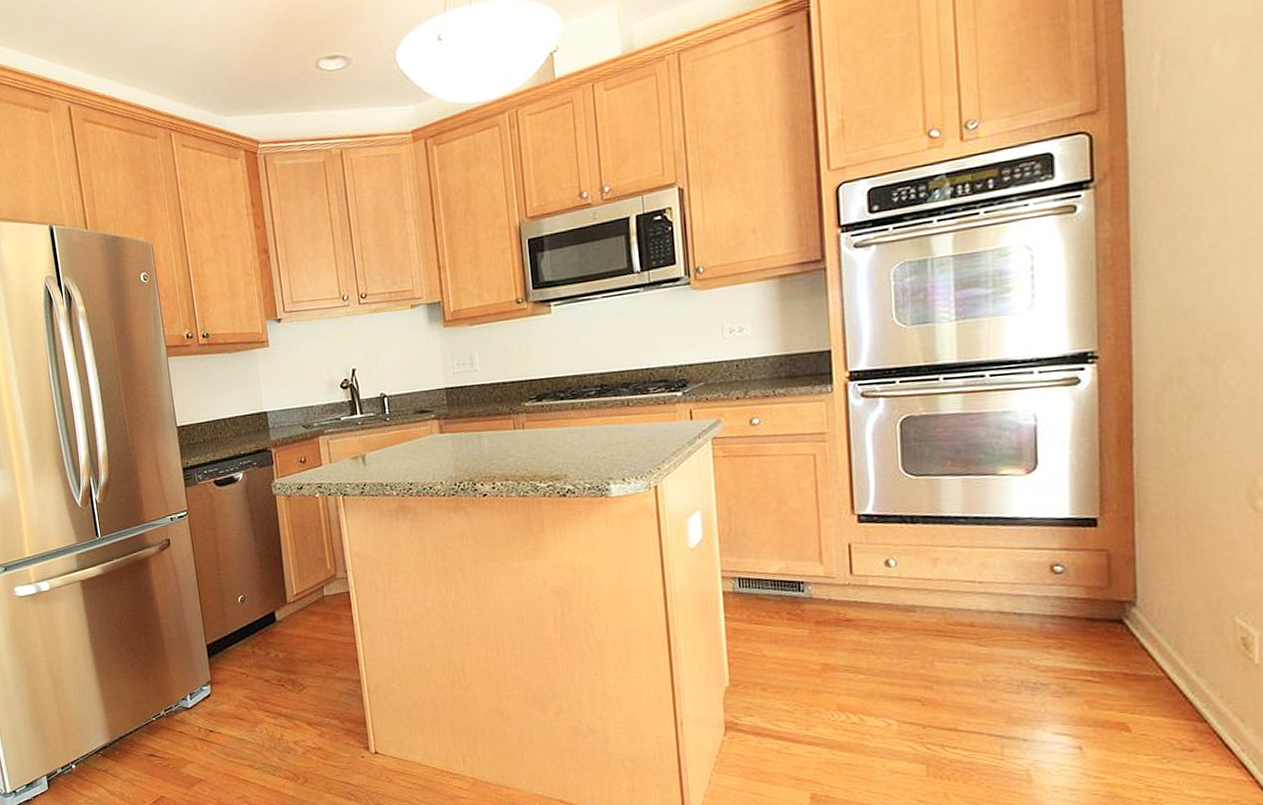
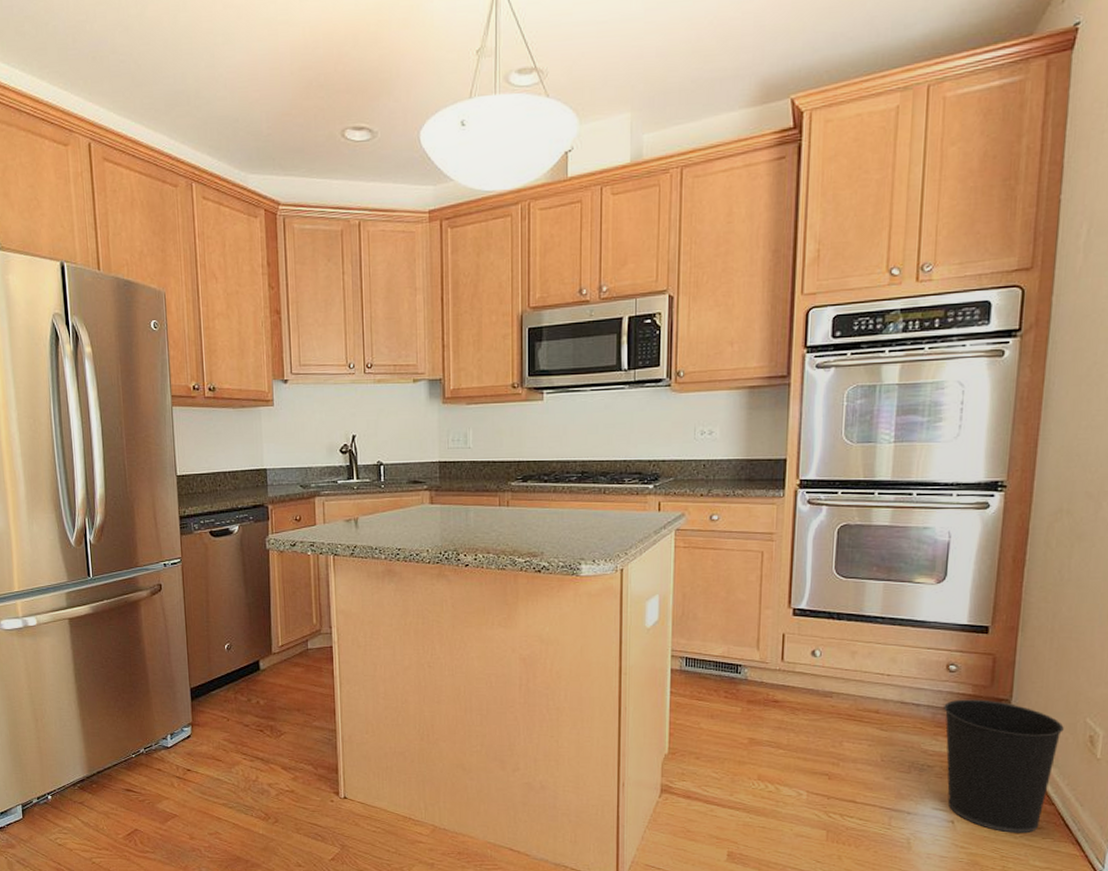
wastebasket: none [1053,603,1207,758] -> present [944,699,1064,834]

